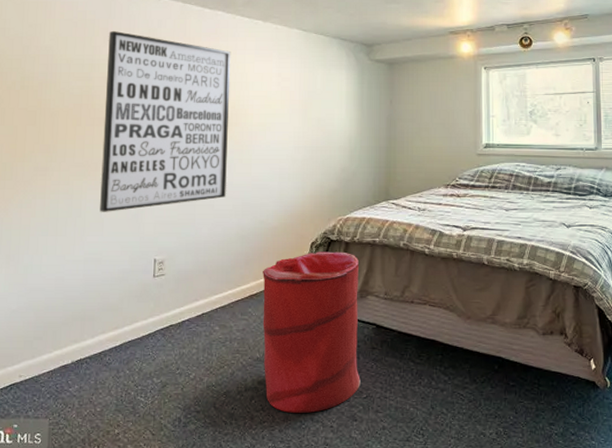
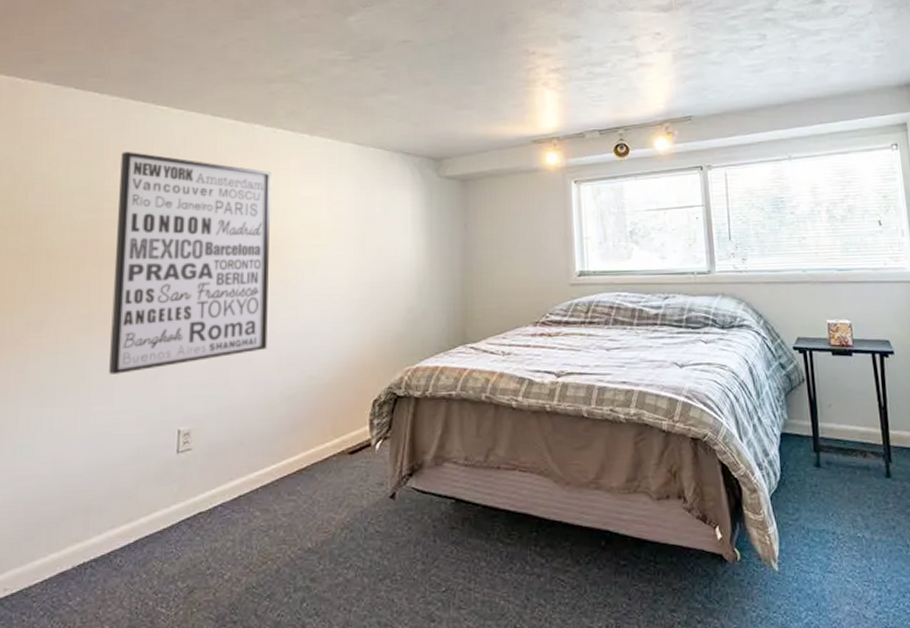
laundry hamper: present [263,251,361,413] -> none [314,409,438,616]

